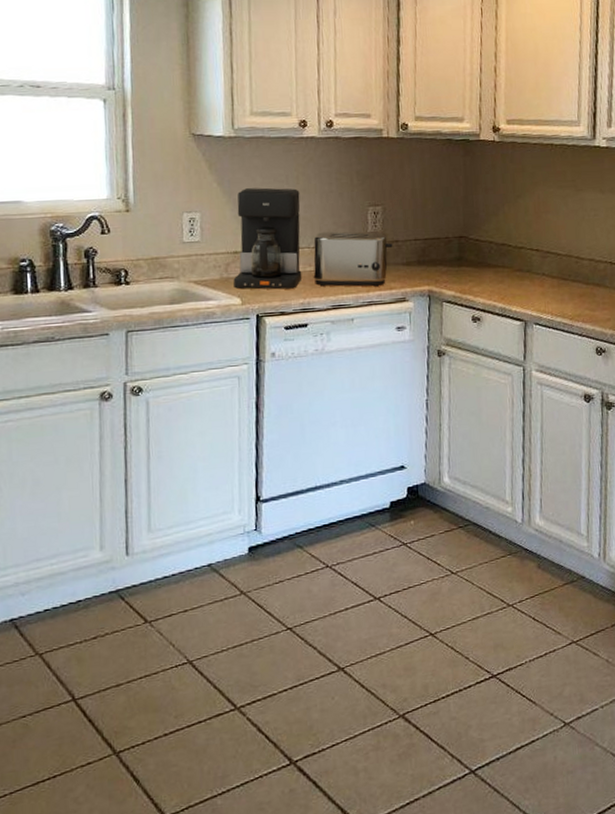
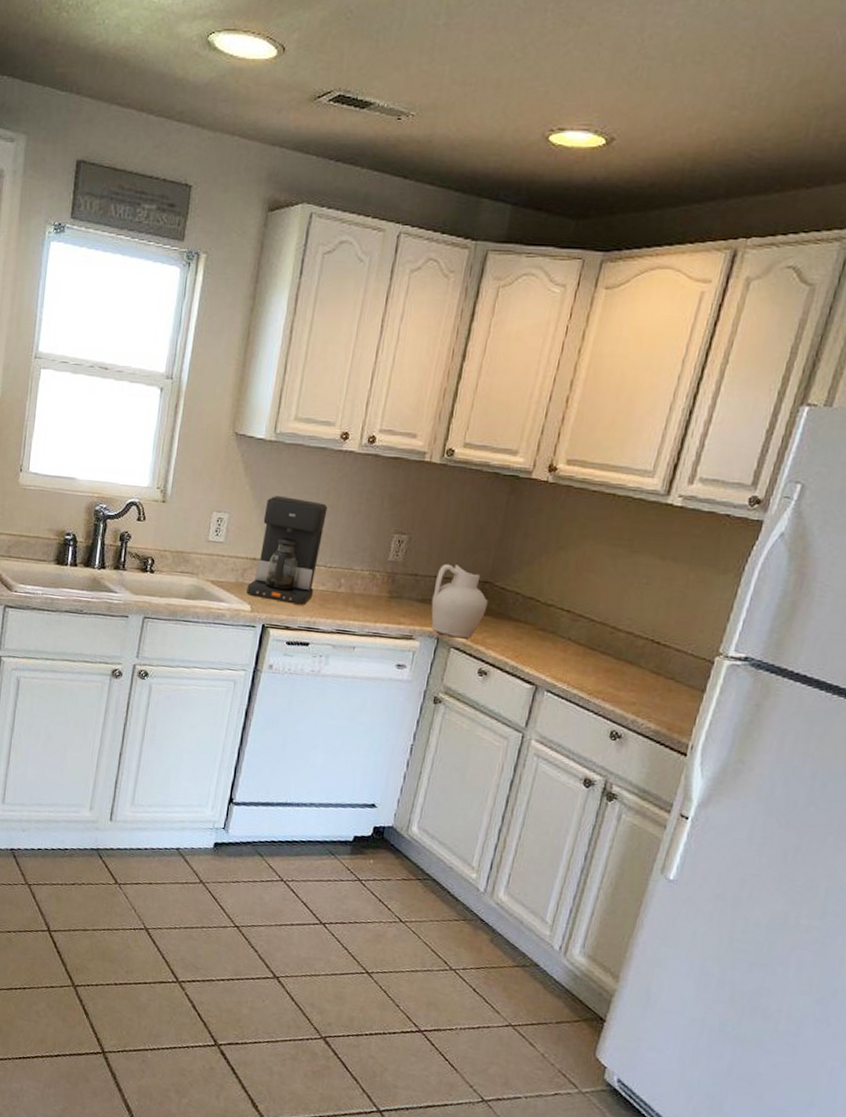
toaster: present [313,231,393,287] -> none [324,552,411,619]
ceramic jug: none [416,225,467,292] -> present [431,563,489,639]

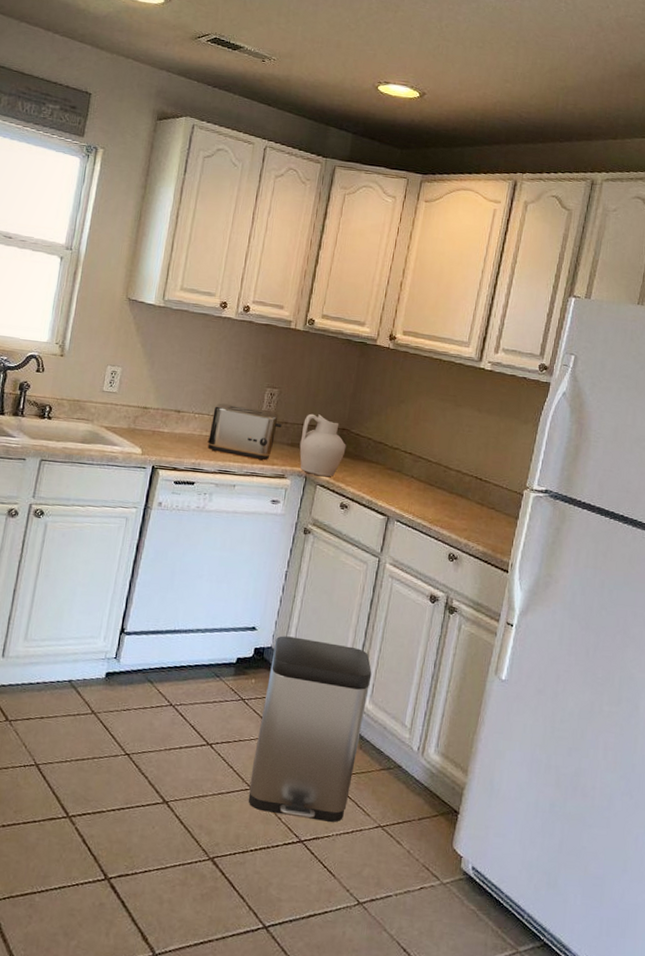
coffee maker: present [246,496,328,606] -> none [138,353,210,449]
toaster: none [324,552,411,619] -> present [207,403,282,461]
pedal bin: none [363,815,509,1016] -> present [248,636,372,822]

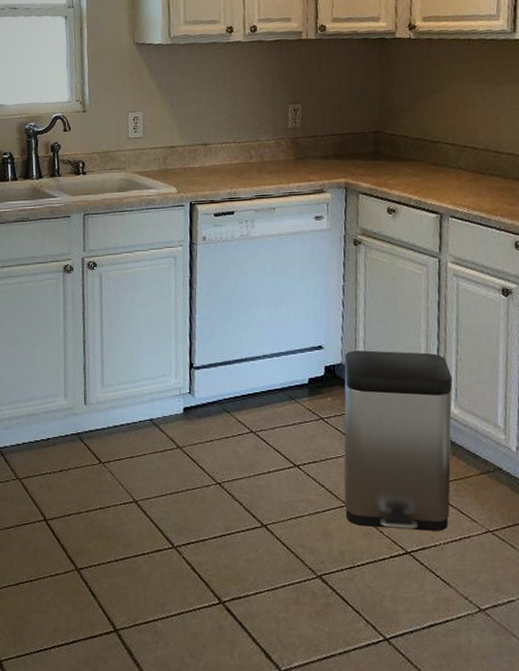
toaster: present [207,403,282,461] -> none [239,127,312,179]
ceramic jug: present [299,413,346,477] -> none [333,121,383,185]

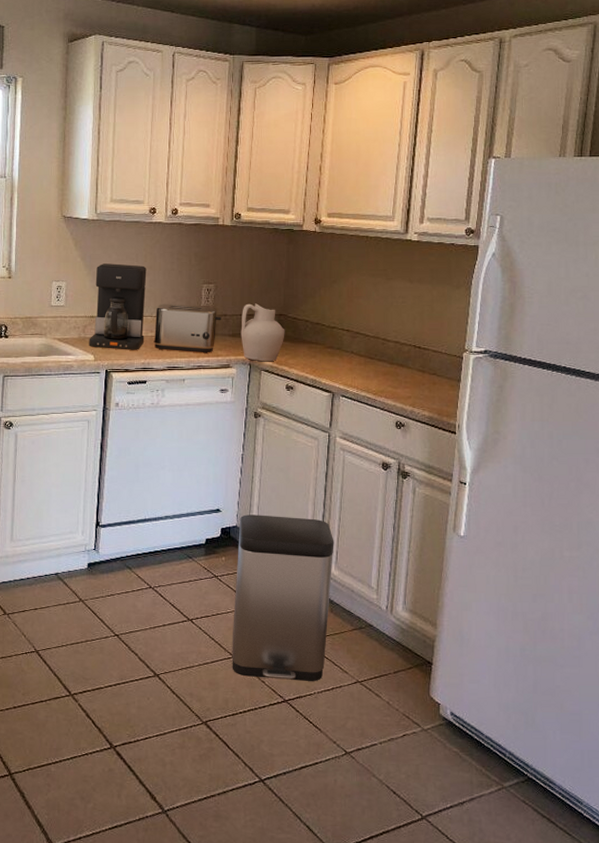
coffee maker: none [170,89,230,181] -> present [89,263,147,351]
toaster: none [239,127,312,179] -> present [153,304,222,353]
ceramic jug: none [333,121,383,185] -> present [241,303,285,362]

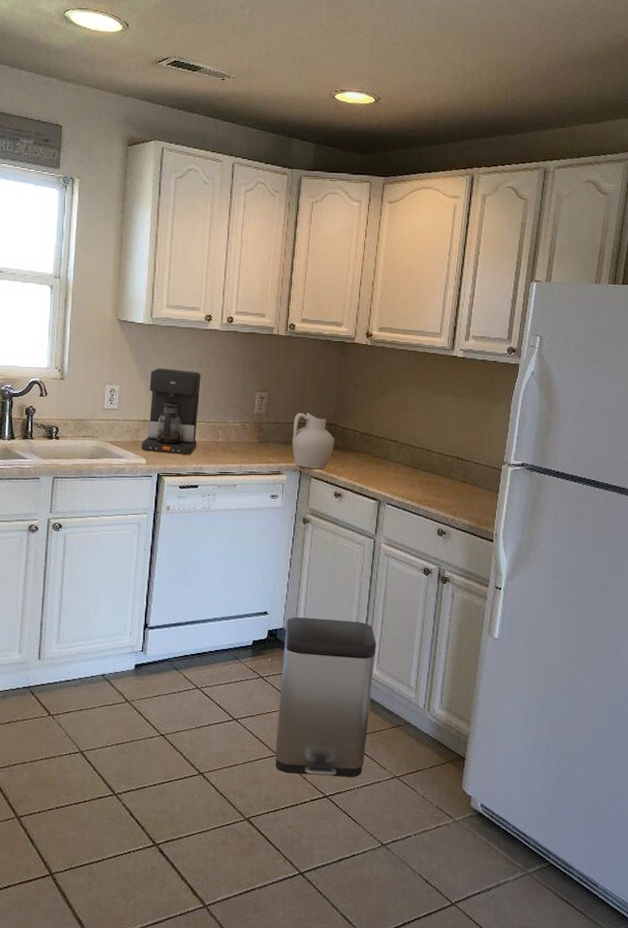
toaster: present [153,304,222,353] -> none [206,410,274,460]

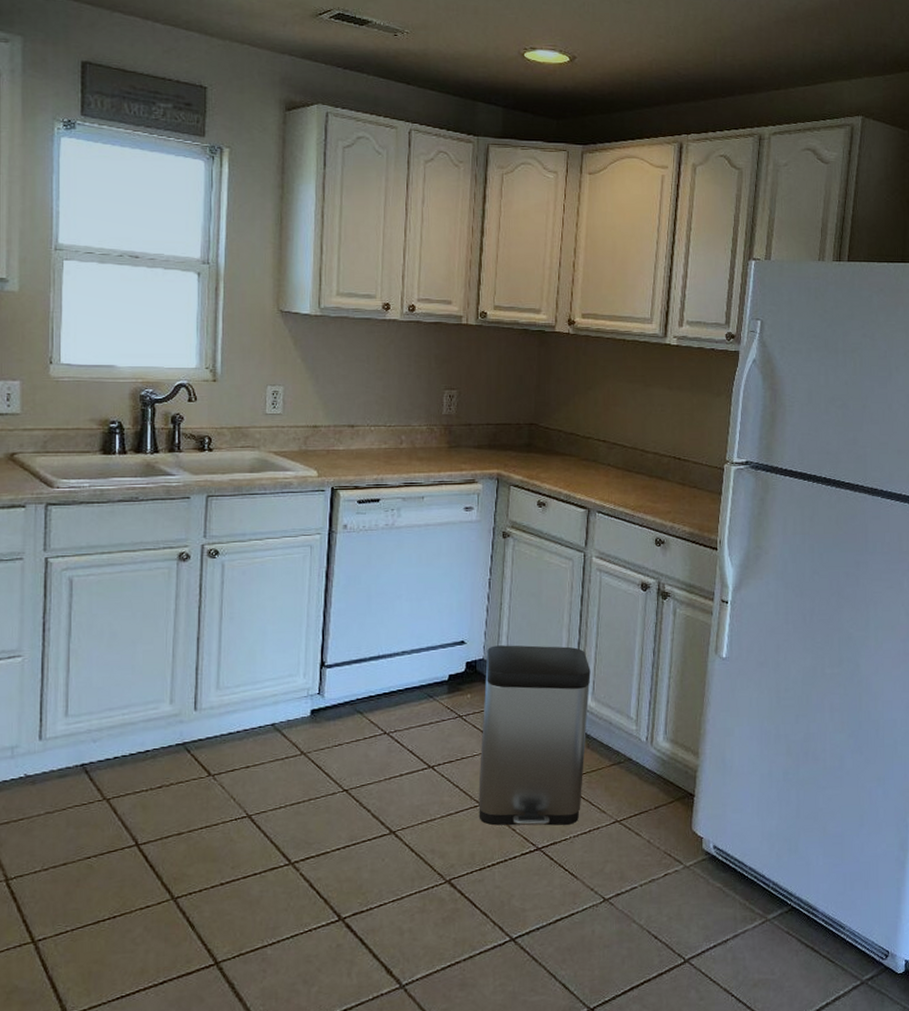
coffee maker: present [141,368,201,456] -> none [311,366,380,466]
ceramic jug: present [292,412,335,470] -> none [487,412,536,476]

